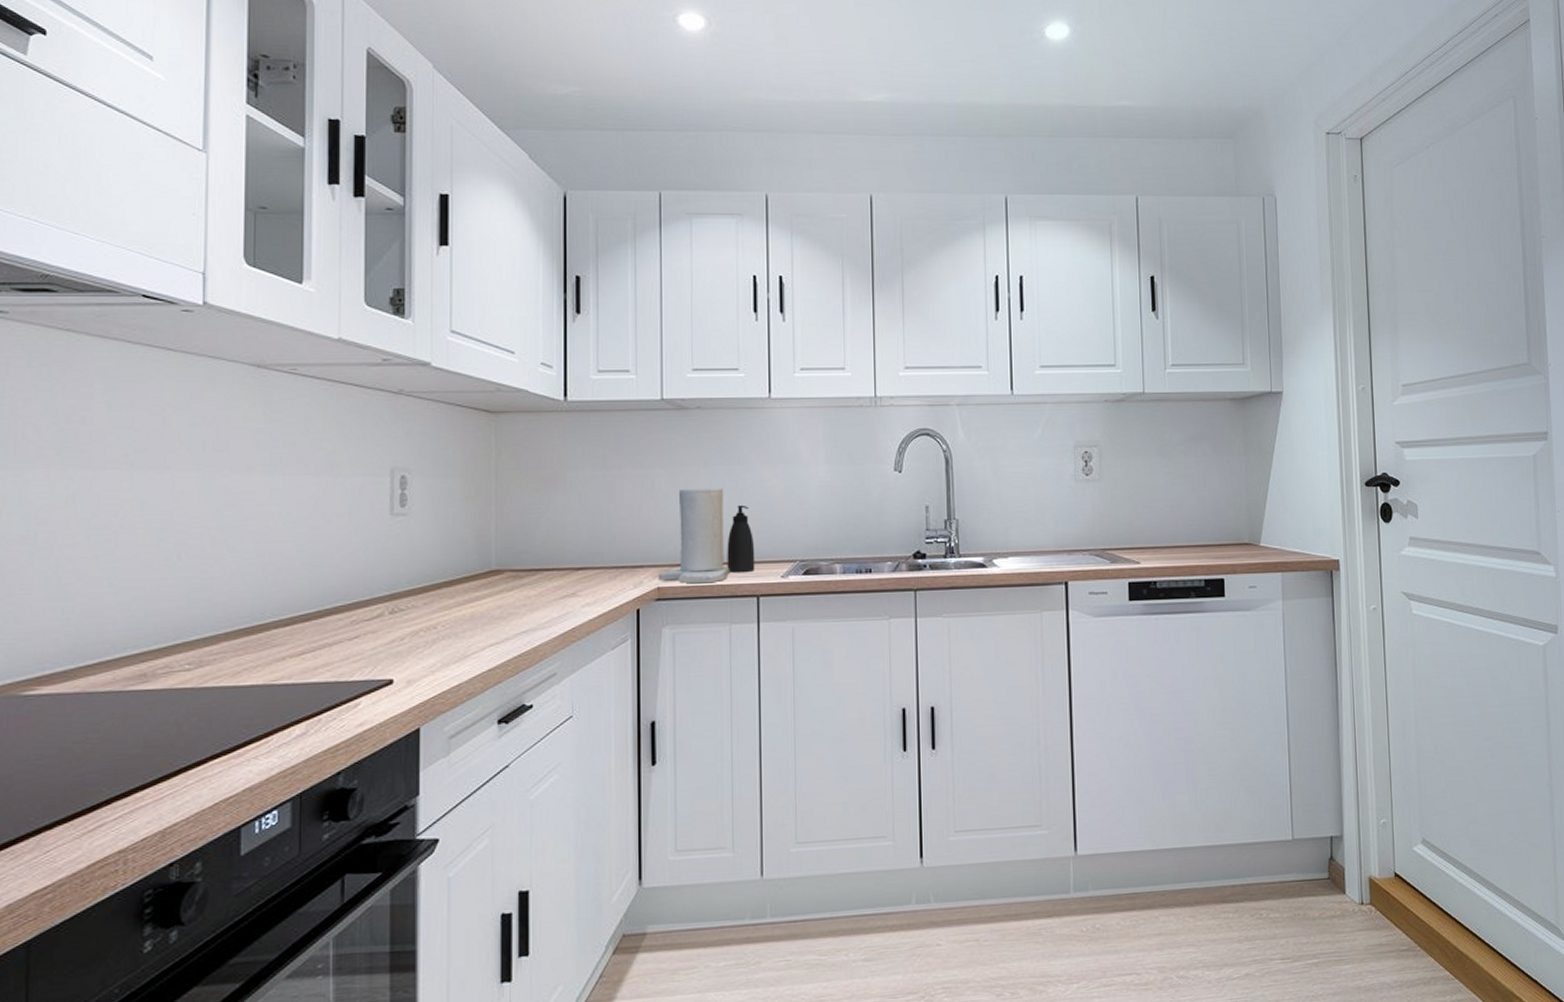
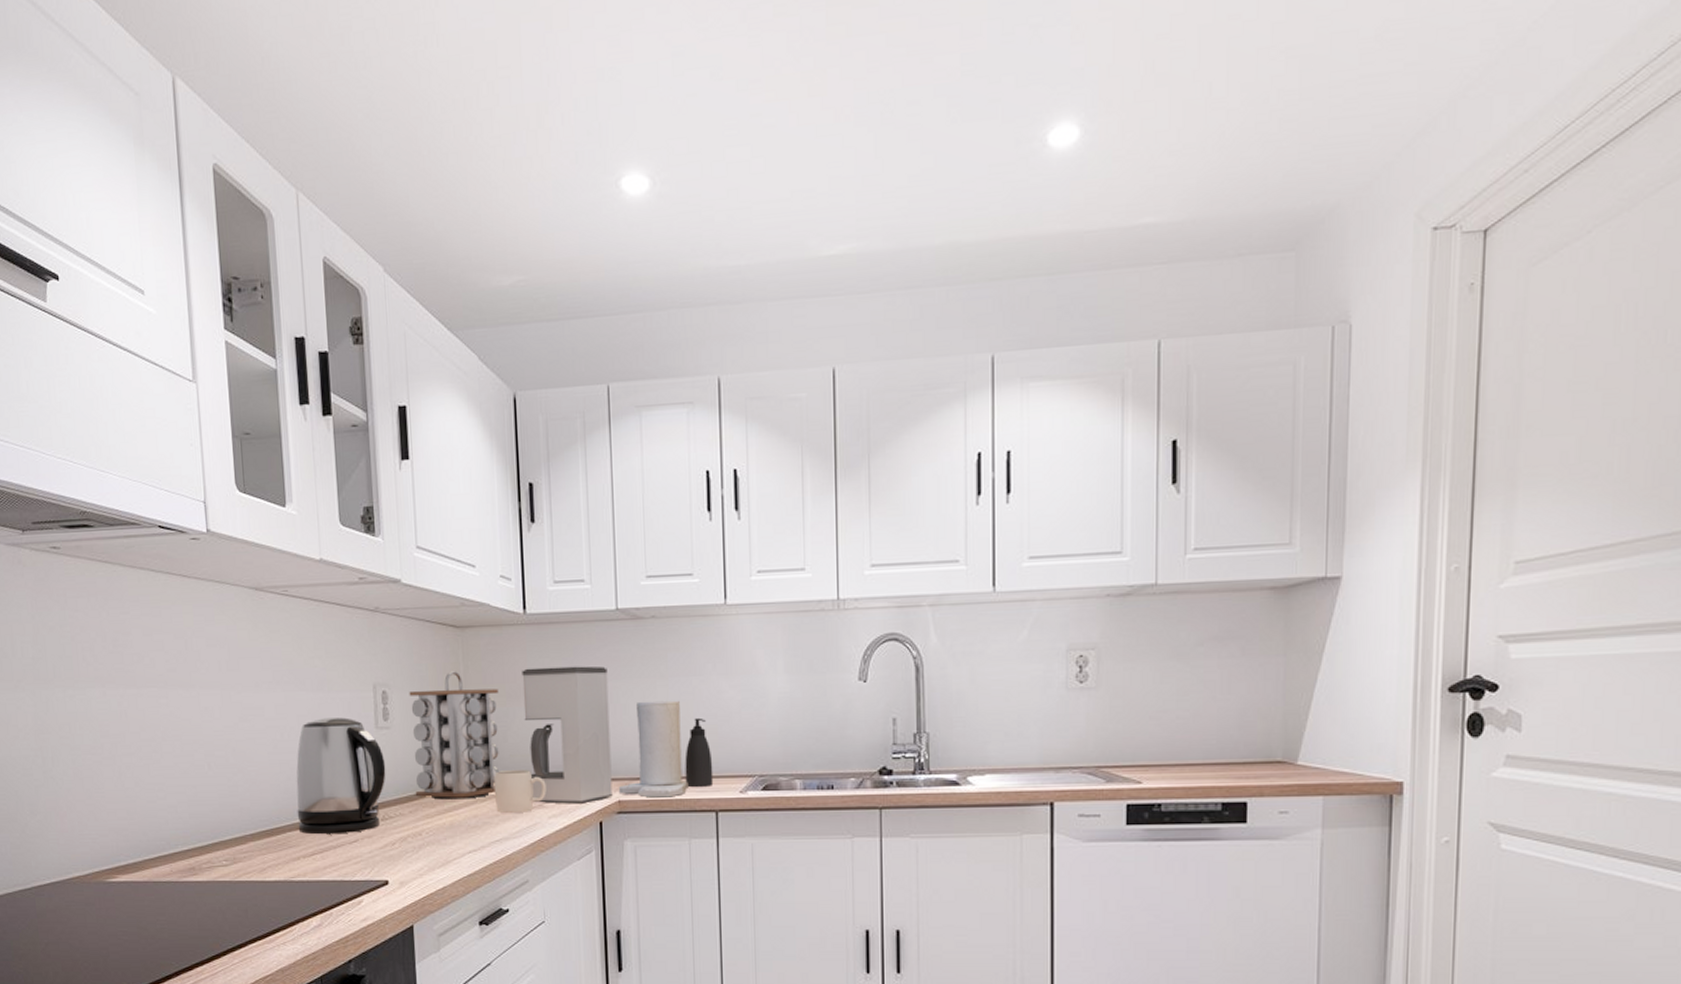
kettle: none [286,503,399,632] -> present [296,717,386,835]
spice rack: none [431,456,533,590] -> present [409,671,500,800]
mug: none [522,556,581,604] -> present [493,769,546,814]
coffee maker: none [560,453,652,592] -> present [522,666,613,804]

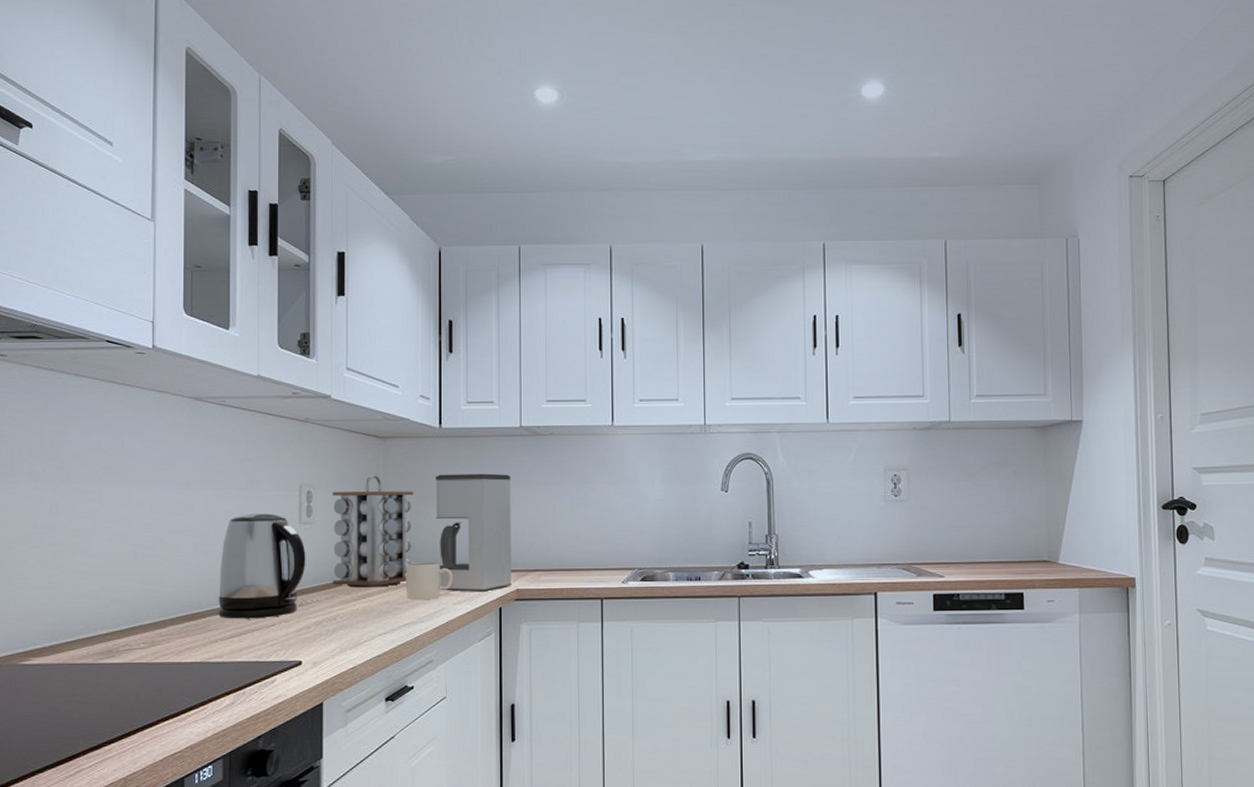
paper towel: present [618,700,689,798] -> none [517,504,578,587]
soap dispenser: present [685,717,714,788] -> none [575,519,600,579]

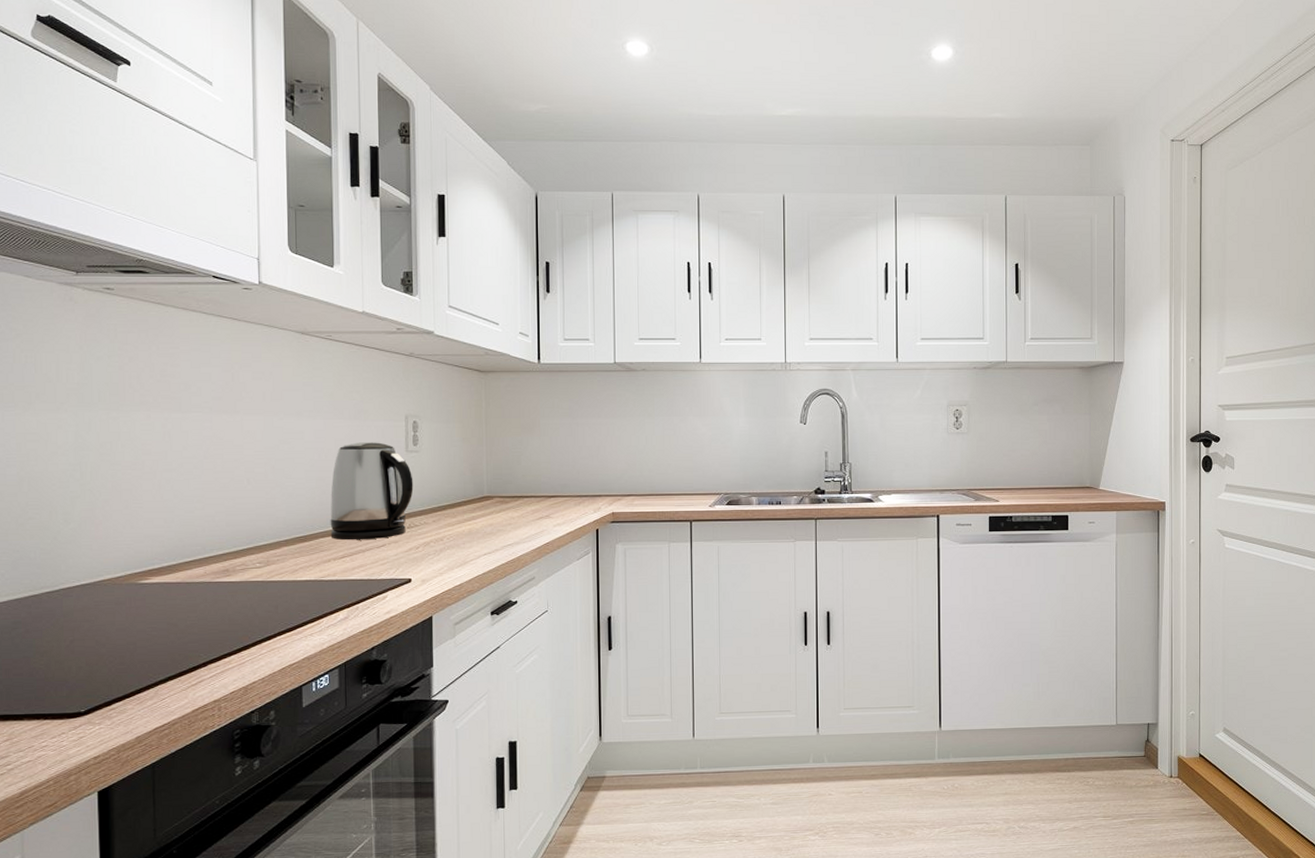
spice rack: present [332,475,414,588] -> none [437,407,515,511]
mug: present [405,561,453,601] -> none [508,486,553,523]
coffee maker: present [435,473,512,592] -> none [535,406,608,515]

